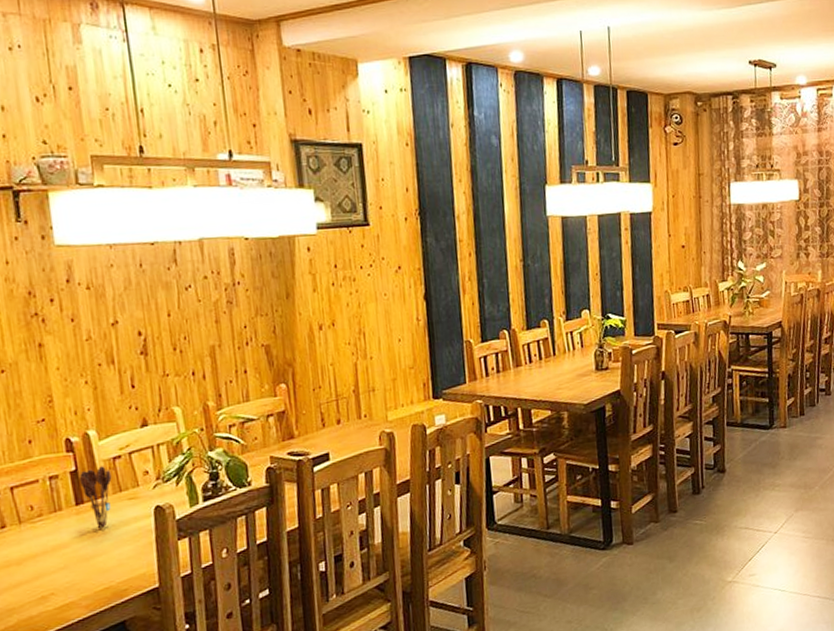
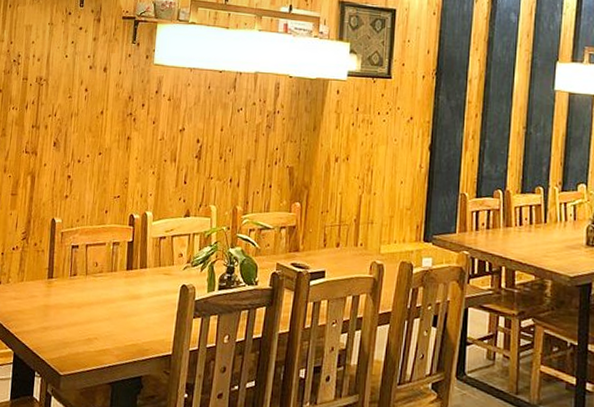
utensil holder: present [79,466,112,529] -> none [133,242,156,294]

